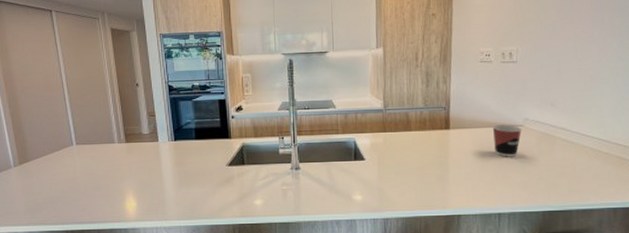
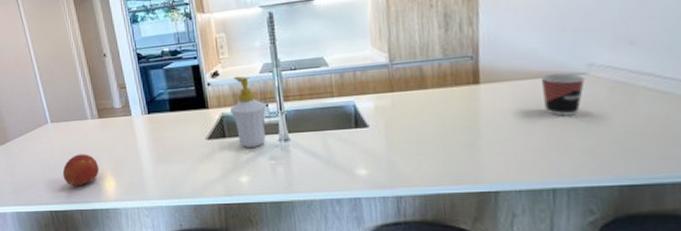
fruit: none [83,175,122,207] -> present [62,154,100,187]
soap bottle: none [251,111,282,174] -> present [230,76,267,148]

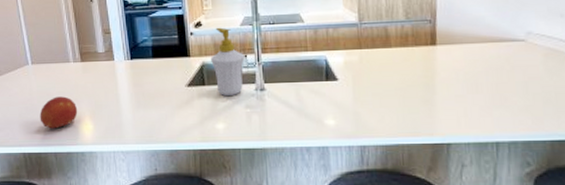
cup: present [540,73,586,116] -> none [487,39,525,77]

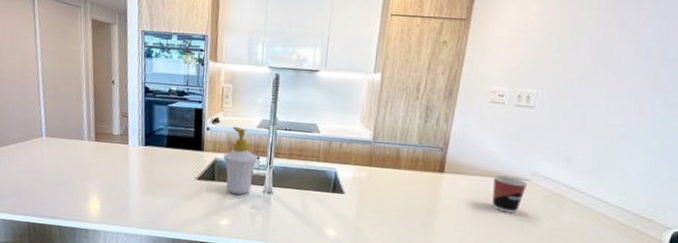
fruit: present [40,96,78,129] -> none [48,172,87,203]
cup: none [487,39,525,77] -> present [492,175,528,214]

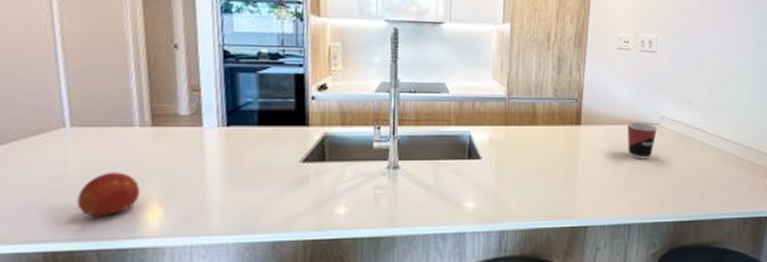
fruit: none [48,172,87,203] -> present [76,172,141,217]
soap bottle: present [224,126,258,195] -> none [336,92,379,174]

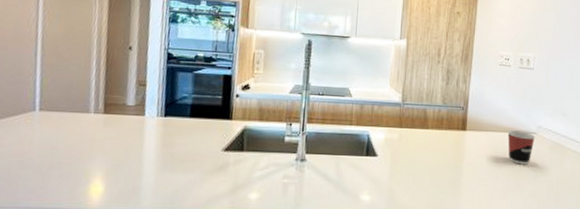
fruit: present [76,172,141,217] -> none [35,151,89,189]

